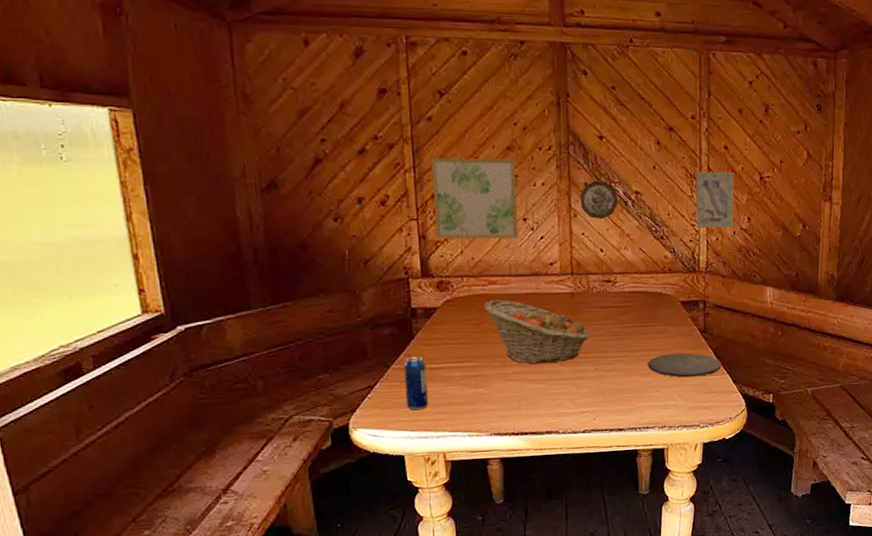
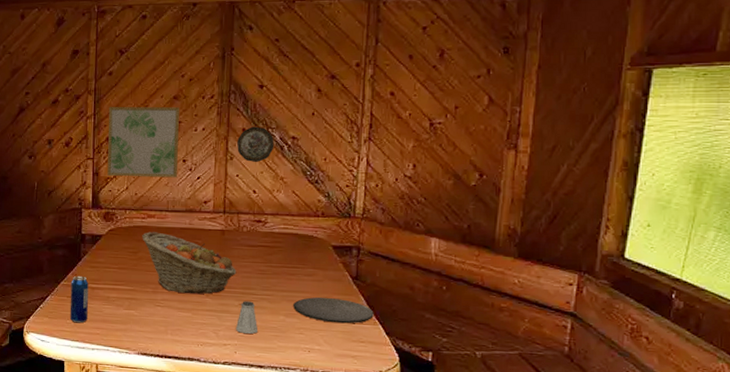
saltshaker: none [592,364,616,398] -> present [235,301,259,334]
wall art: present [695,171,734,228] -> none [354,117,400,174]

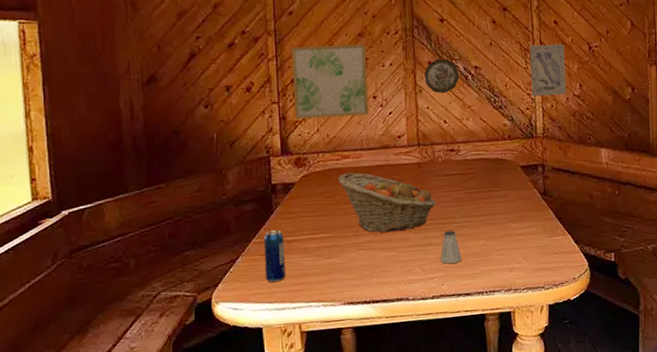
plate: present [293,297,374,324] -> none [492,215,563,240]
wall art: none [354,117,400,174] -> present [529,44,567,96]

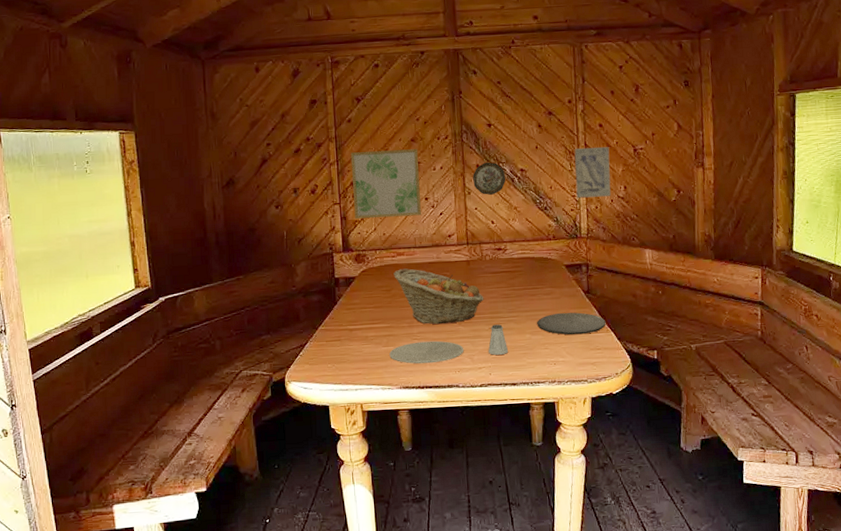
beverage can: present [263,229,285,283] -> none [328,319,348,366]
plate: none [332,250,415,277] -> present [389,340,464,364]
plate: none [492,215,563,240] -> present [537,312,606,335]

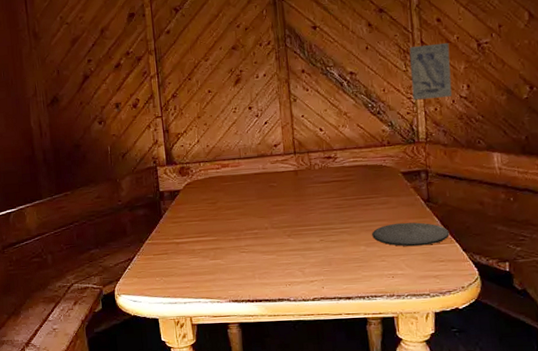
wall art: present [350,149,421,219] -> none [170,57,245,132]
plate: present [389,340,464,364] -> none [217,253,295,278]
fruit basket: present [394,268,484,325] -> none [219,180,314,237]
decorative plate: present [473,162,506,196] -> none [298,66,334,102]
saltshaker: present [488,324,509,355] -> none [319,236,342,268]

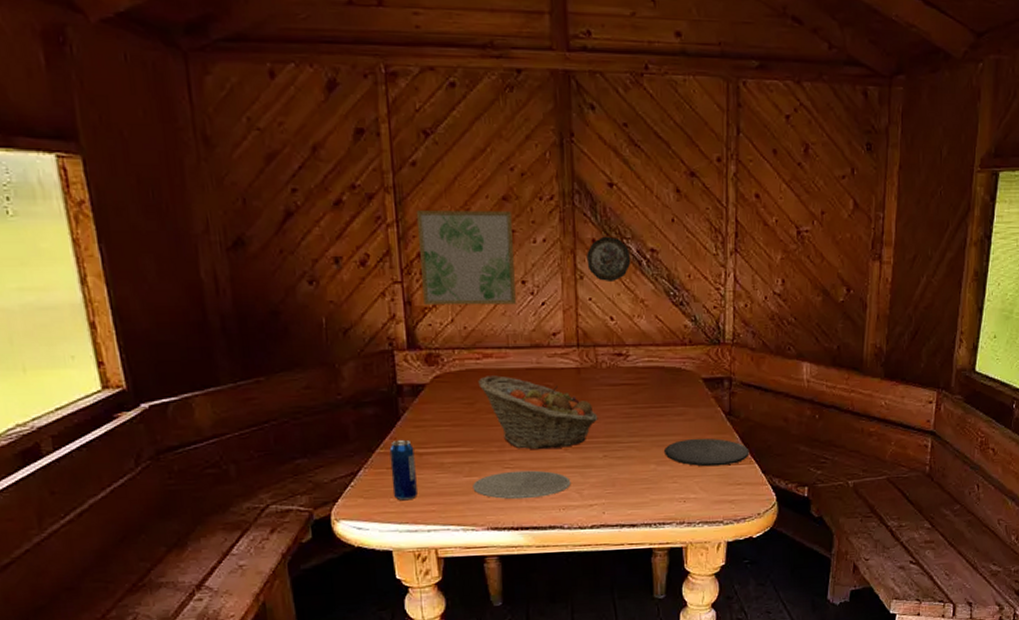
beverage can: none [155,232,176,280] -> present [389,439,417,501]
wall art: none [170,57,245,132] -> present [416,211,516,306]
plate: none [217,253,295,278] -> present [473,470,571,500]
fruit basket: none [219,180,314,237] -> present [478,375,598,450]
decorative plate: none [298,66,334,102] -> present [587,236,631,283]
wall art: present [409,43,452,100] -> none [721,224,766,292]

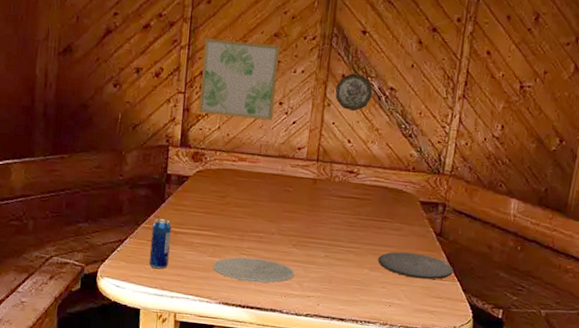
fruit basket: present [478,375,598,450] -> none [231,176,326,244]

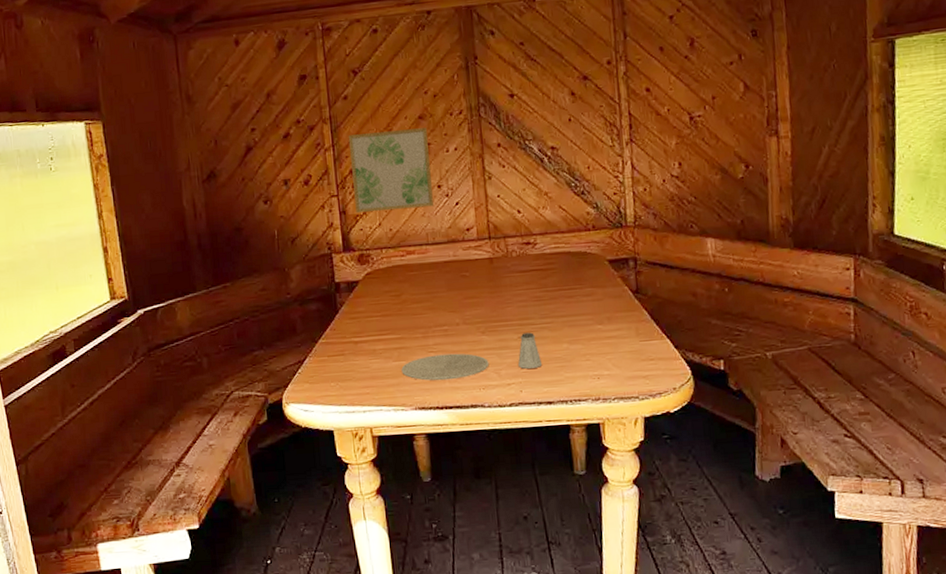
beverage can: present [148,218,172,269] -> none [329,330,354,385]
saltshaker: none [319,252,343,286] -> present [517,332,543,369]
decorative plate: present [335,73,373,112] -> none [493,139,534,180]
plate: present [378,252,453,280] -> none [575,316,660,344]

